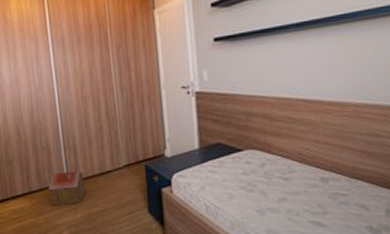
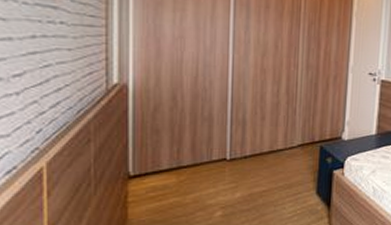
toy house: present [48,171,85,206] -> none [203,147,250,184]

